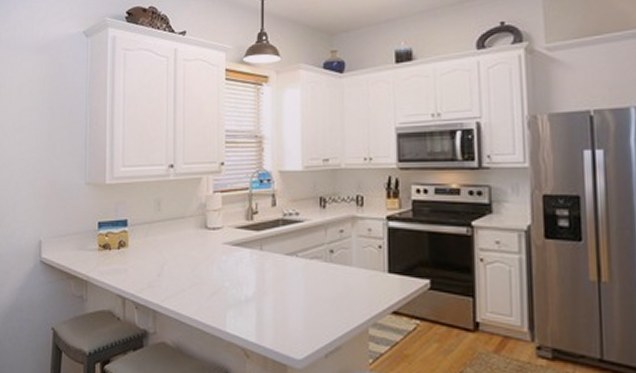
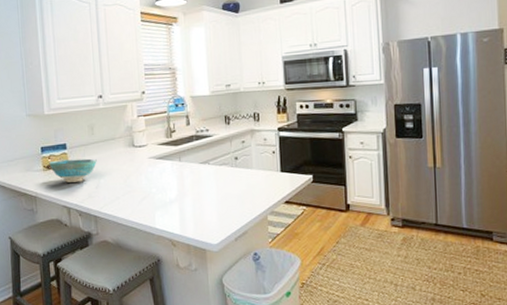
bowl: none [105,239,161,267] -> present [49,158,97,183]

